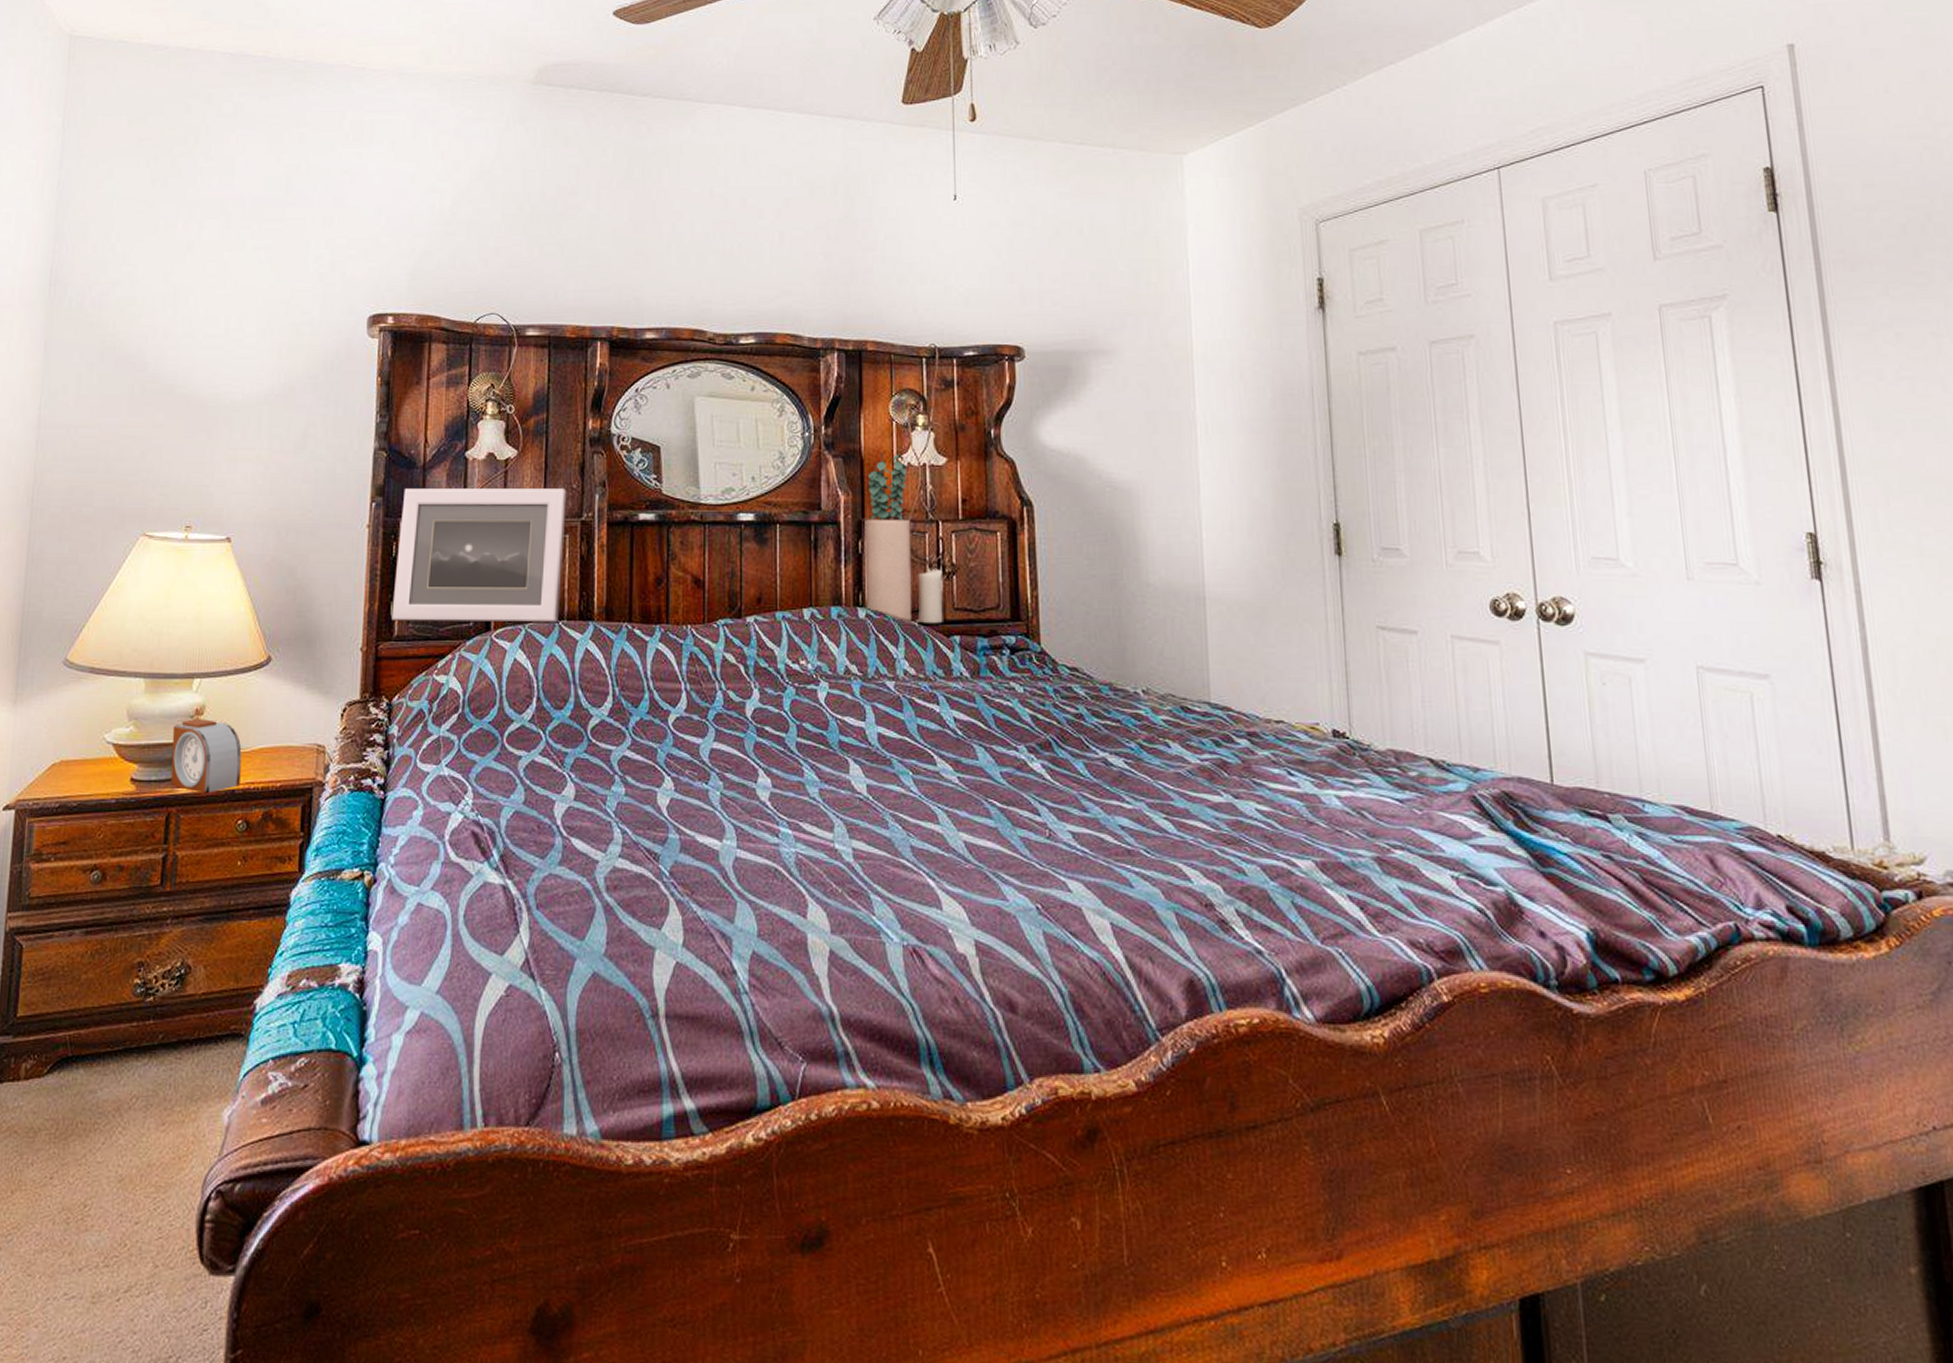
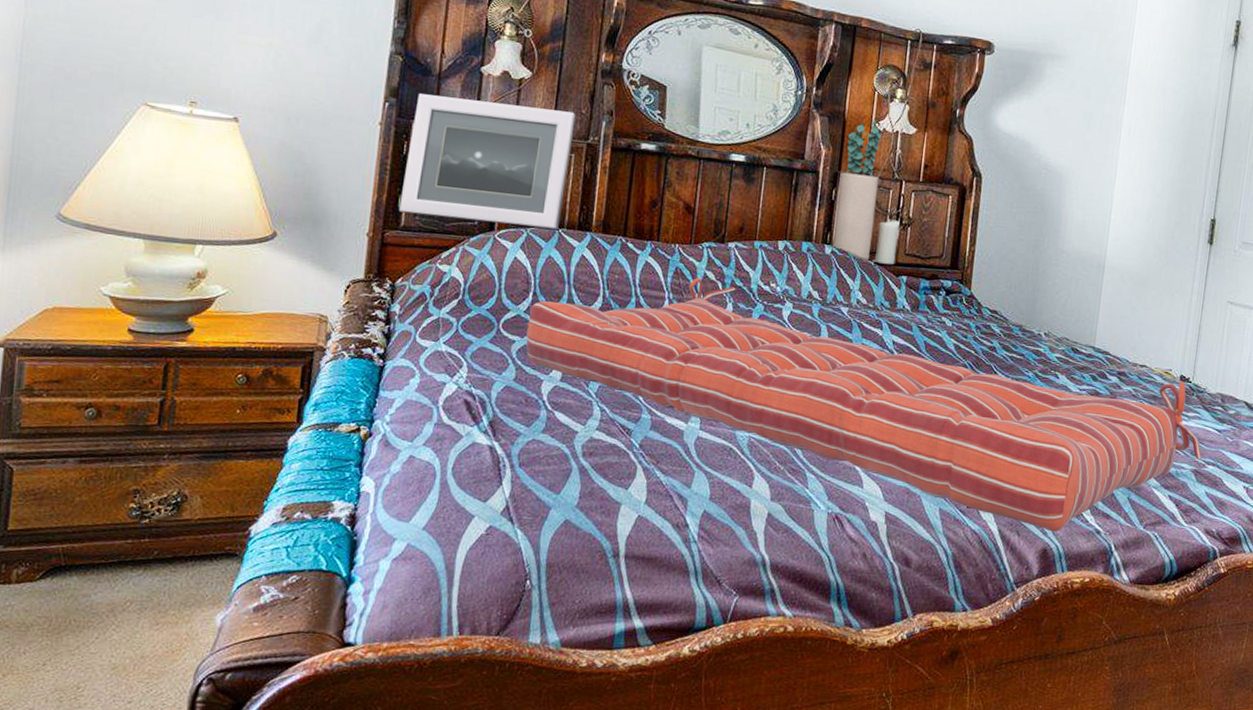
alarm clock: present [170,719,242,794] -> none [170,281,244,349]
bench cushion: none [533,661,1385,956] -> present [526,277,1202,532]

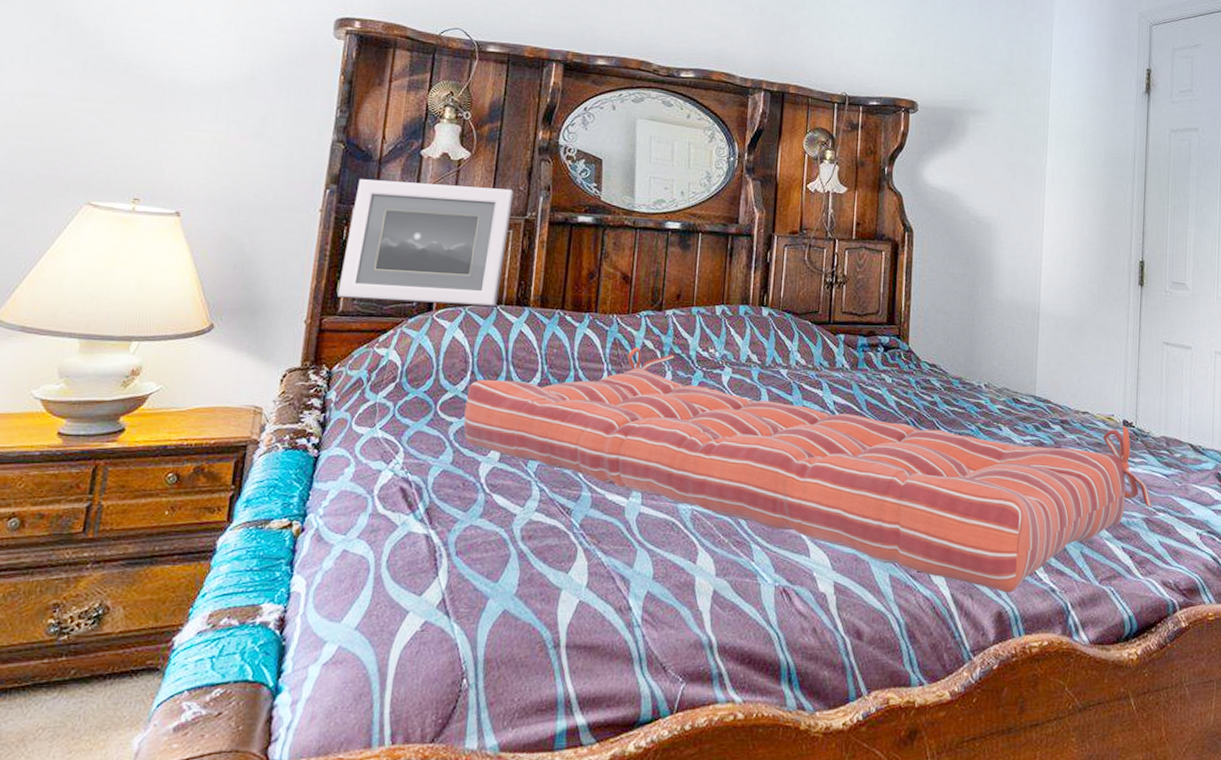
vase: present [832,113,883,264] -> none [769,175,814,324]
candle: present [871,218,900,266] -> none [808,277,835,324]

